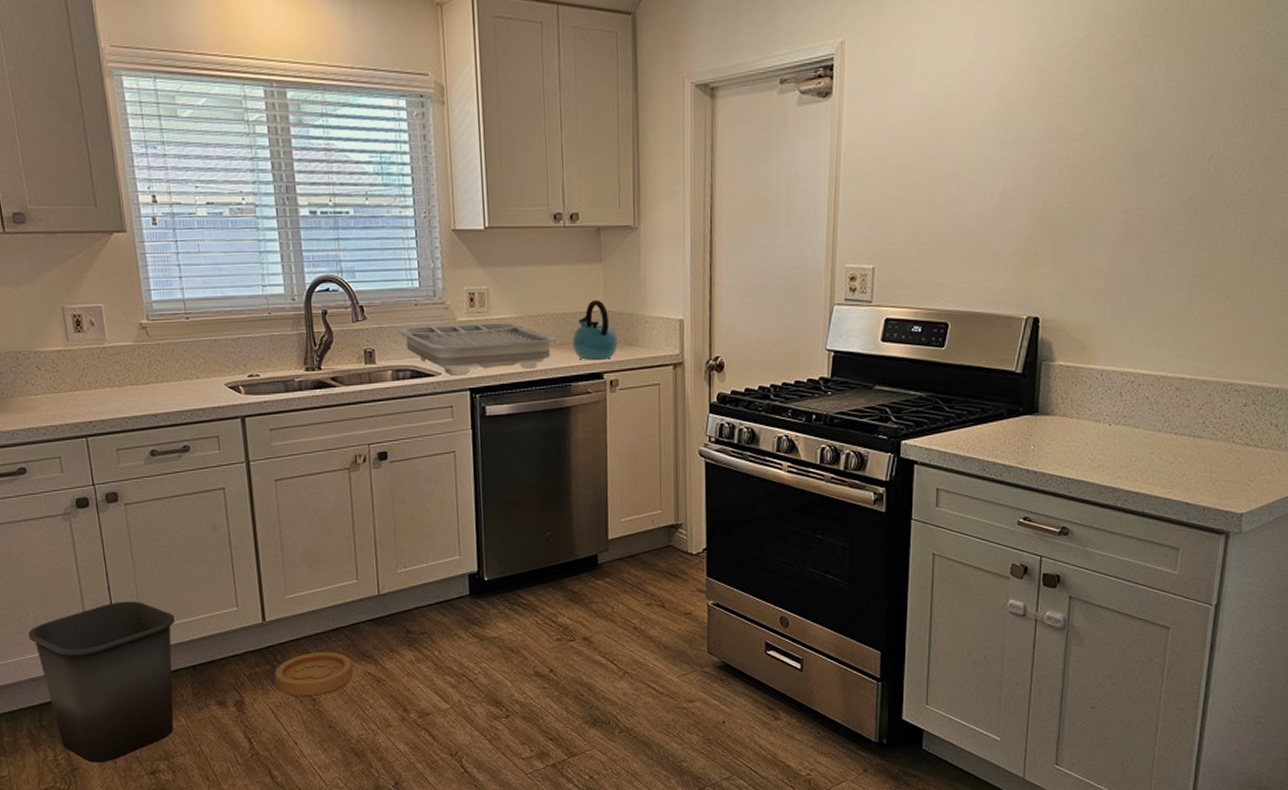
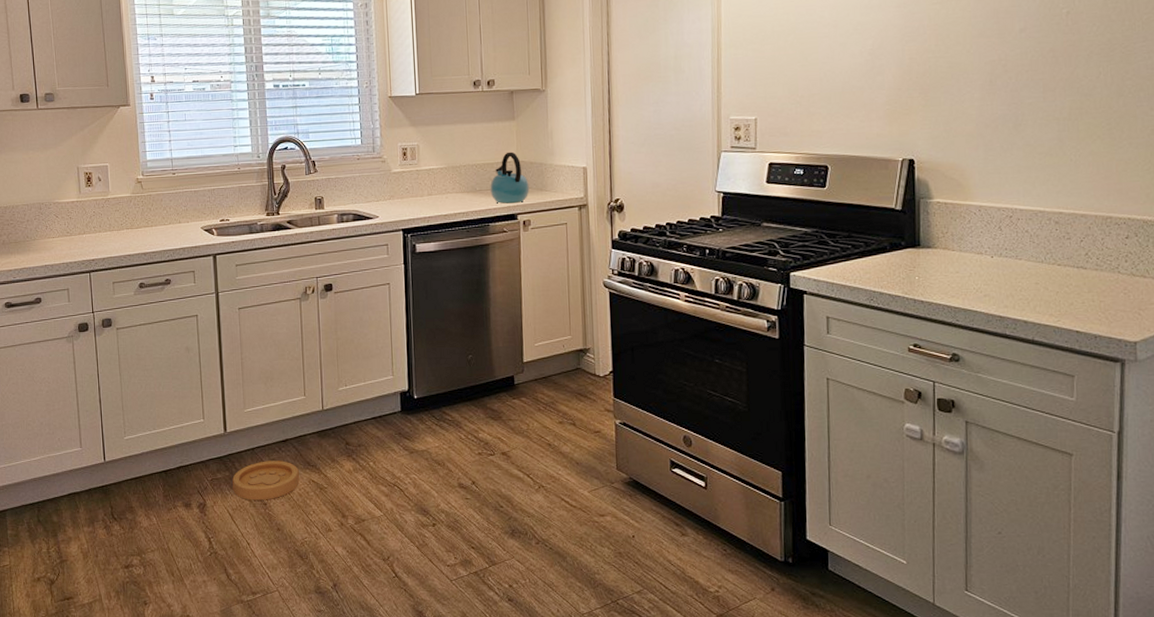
waste bin: present [28,601,175,763] -> none [33,412,152,556]
dish rack: present [398,322,557,376] -> none [343,172,477,218]

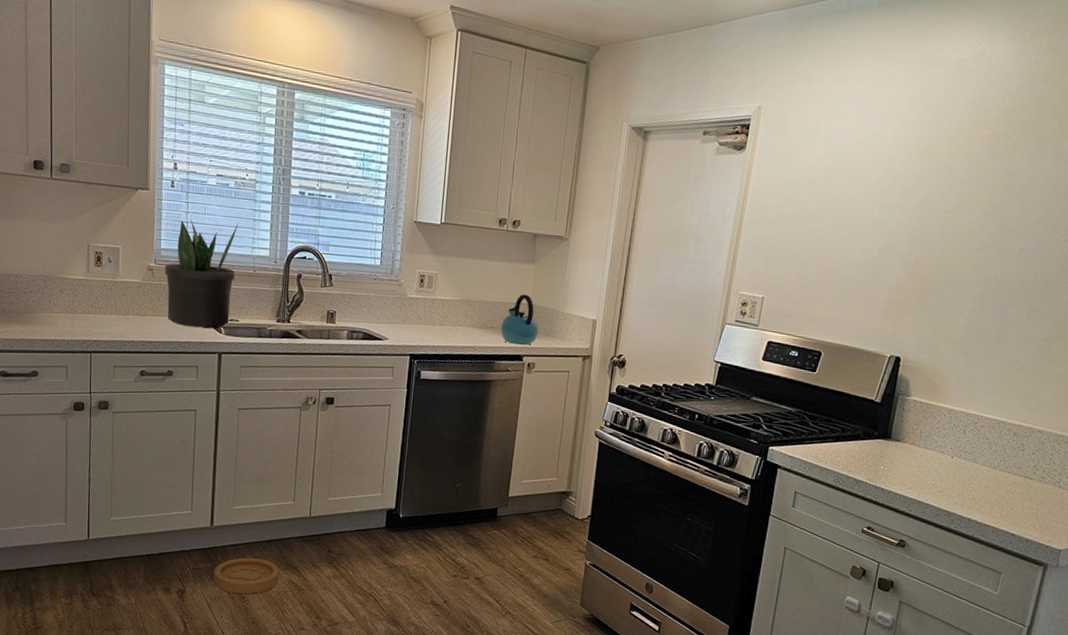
planter: none [152,123,220,233] -> present [165,219,239,329]

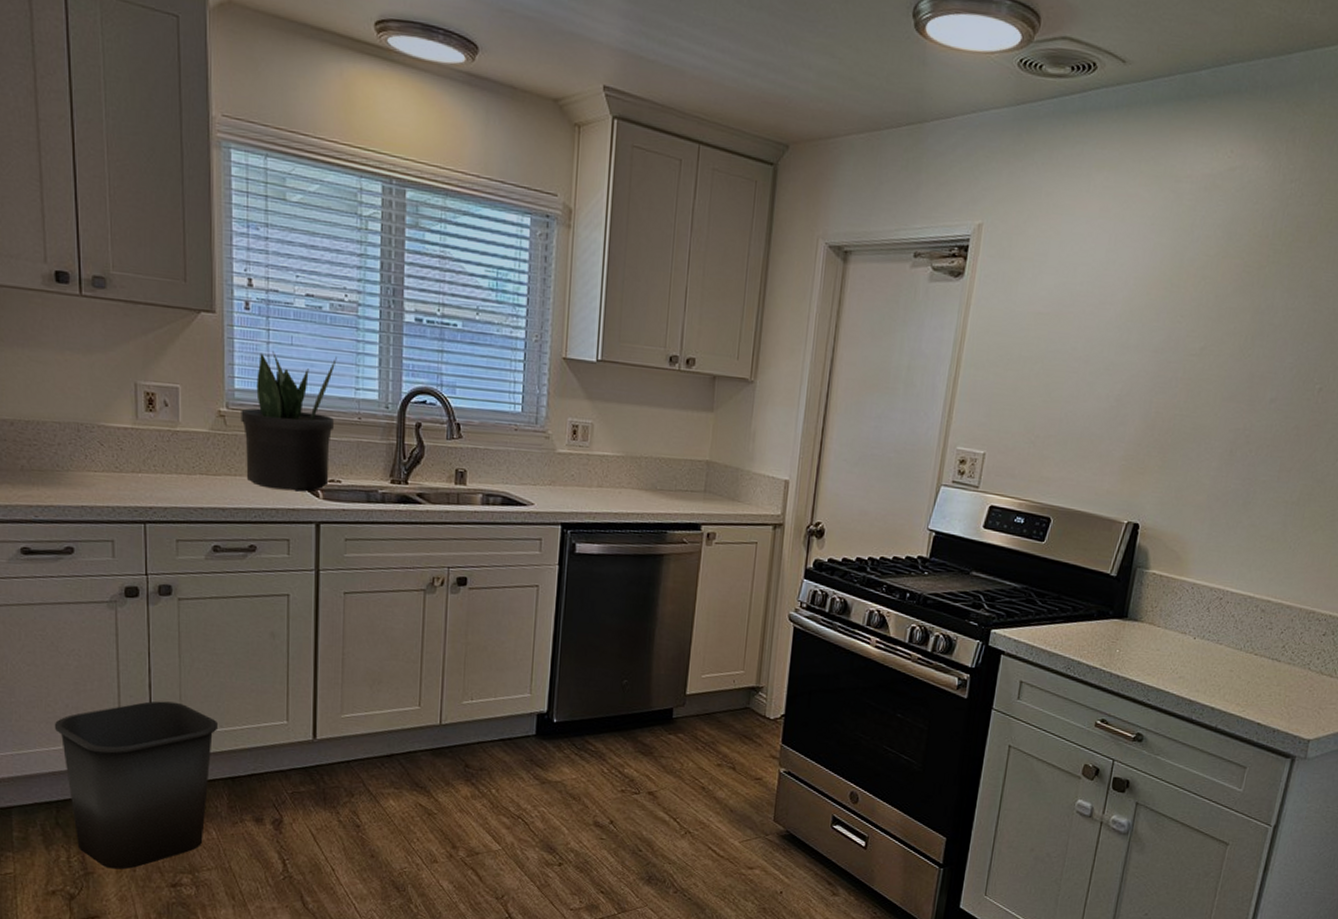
waste bin: none [17,492,139,626] -> present [54,701,217,869]
pet bowl: present [213,557,280,595] -> none [319,776,404,822]
kettle: present [500,294,539,346] -> none [673,448,720,512]

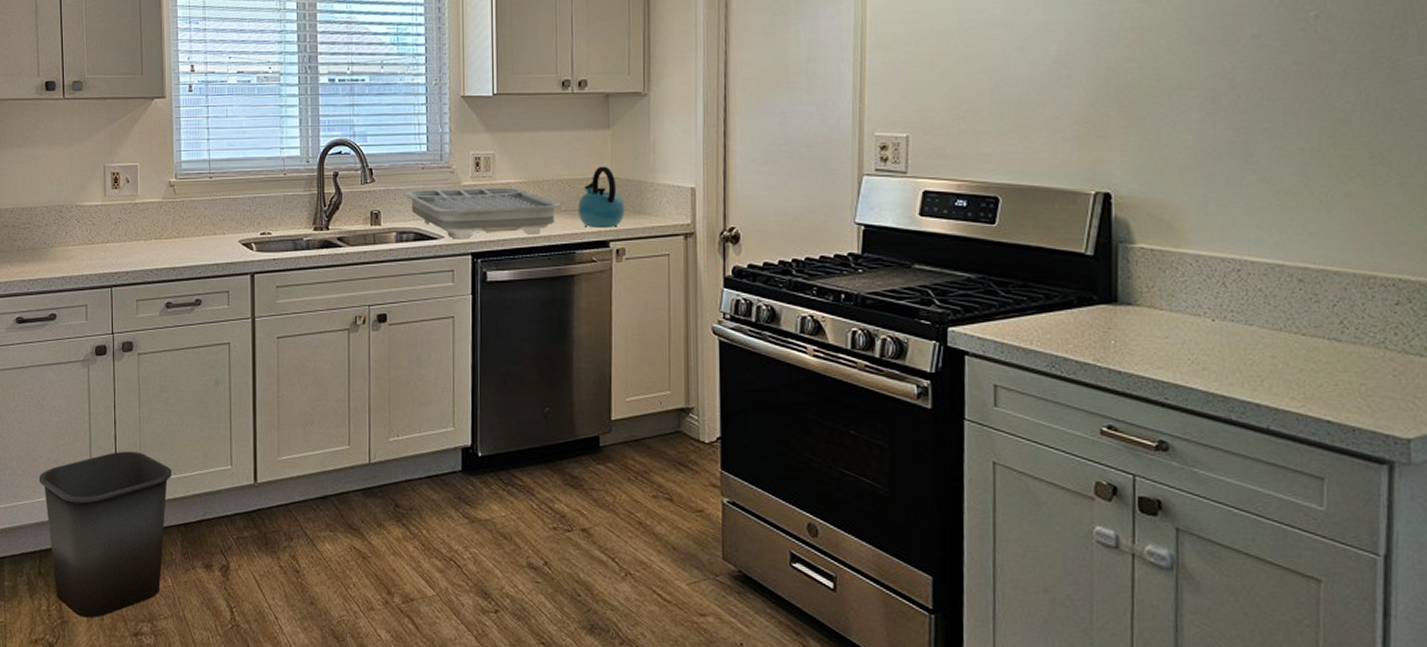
planter: present [241,351,337,492] -> none [187,121,264,246]
dish rack: none [493,451,658,511] -> present [404,187,561,239]
kettle: none [673,448,720,512] -> present [577,166,625,229]

